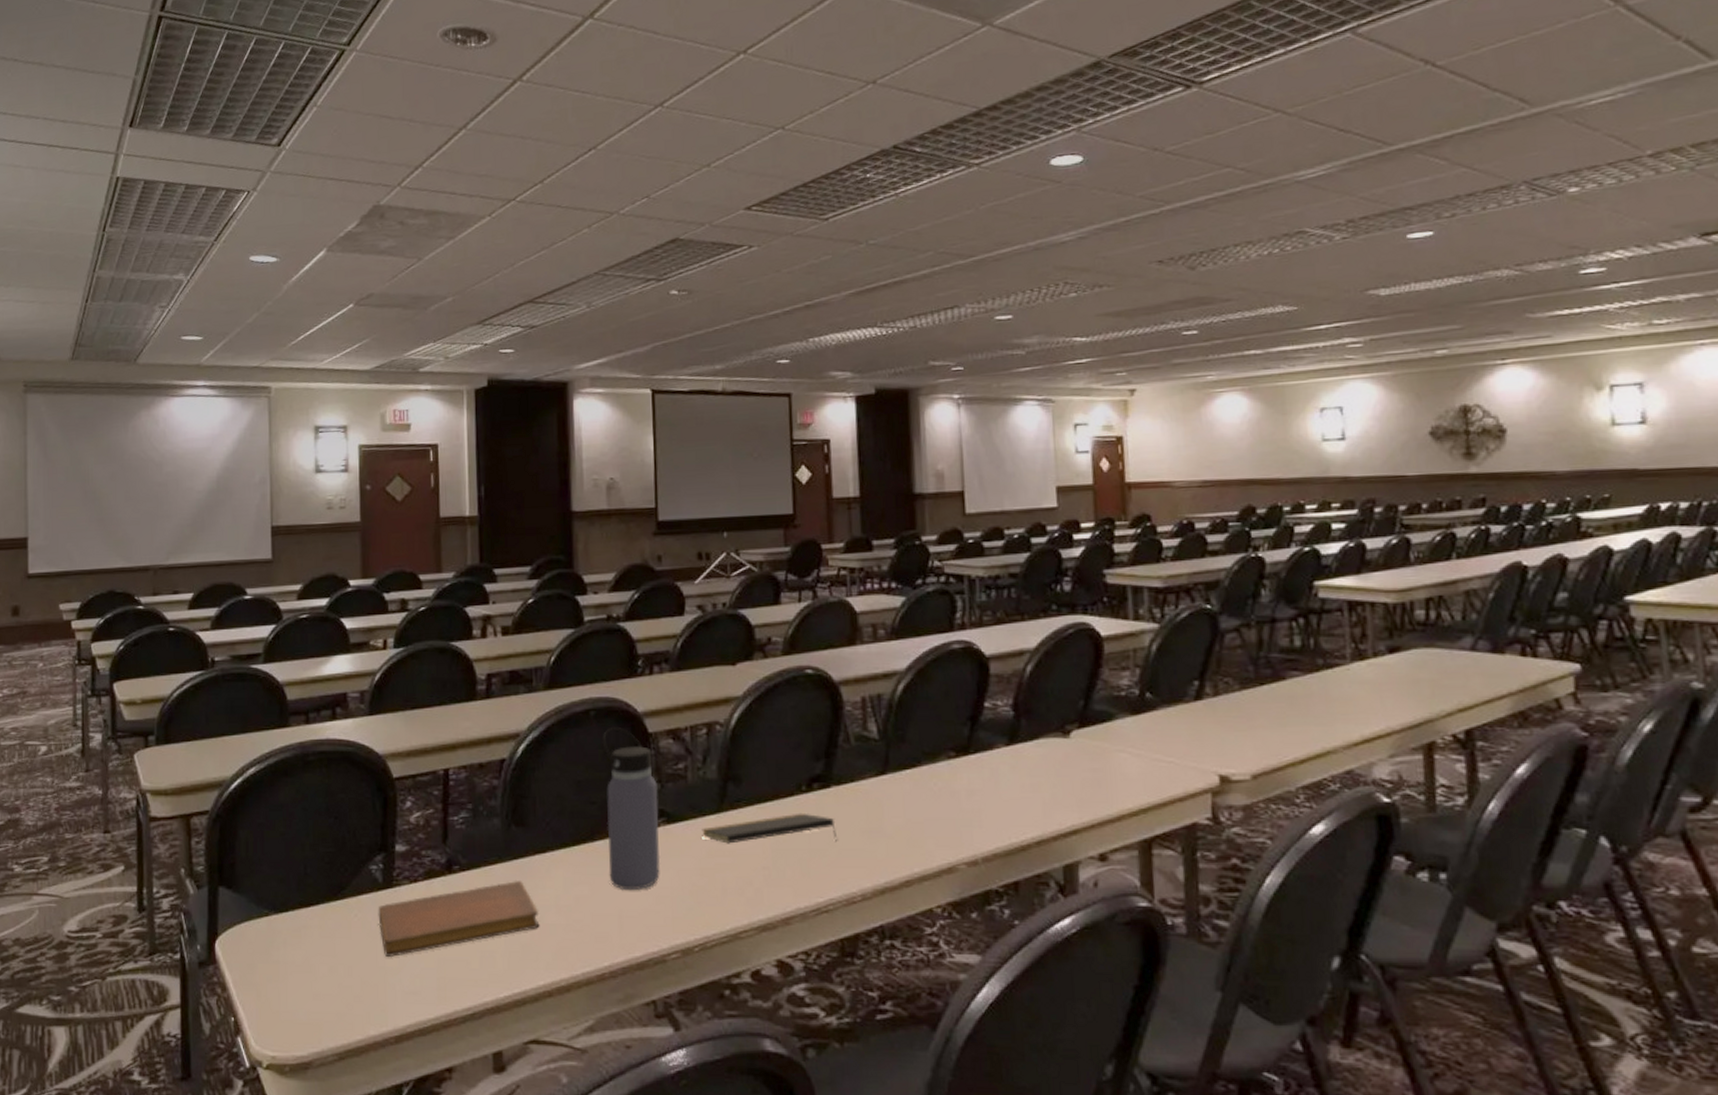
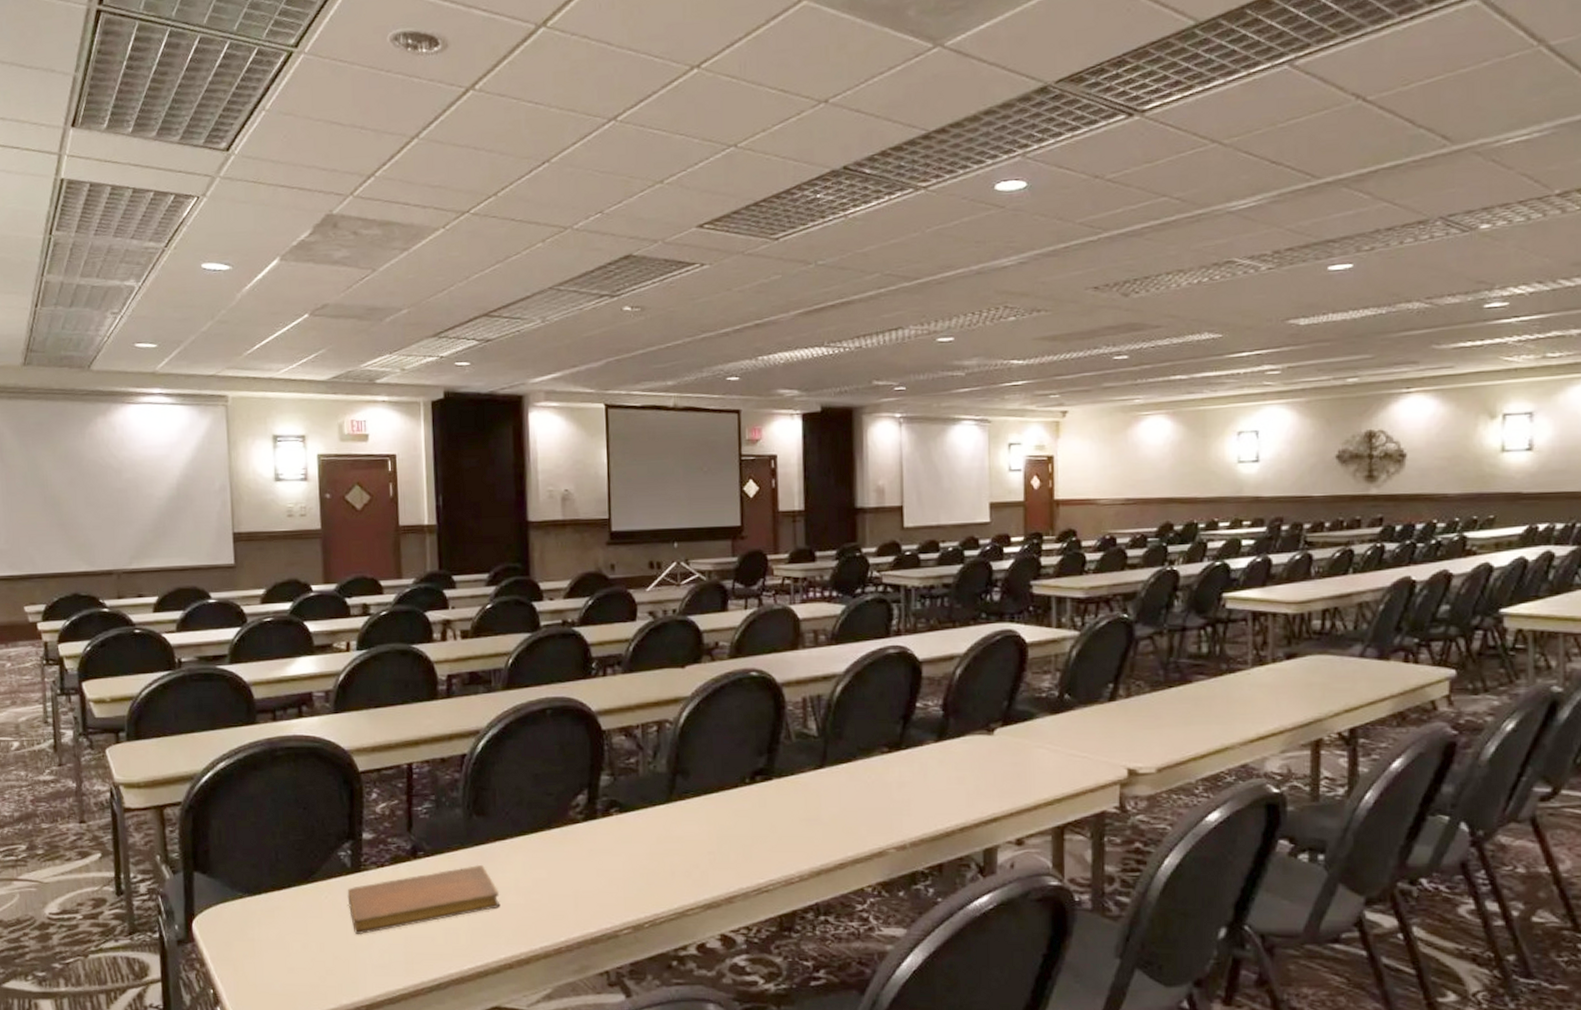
water bottle: present [602,726,661,891] -> none [558,724,614,874]
notepad: present [702,813,838,844] -> none [652,803,778,831]

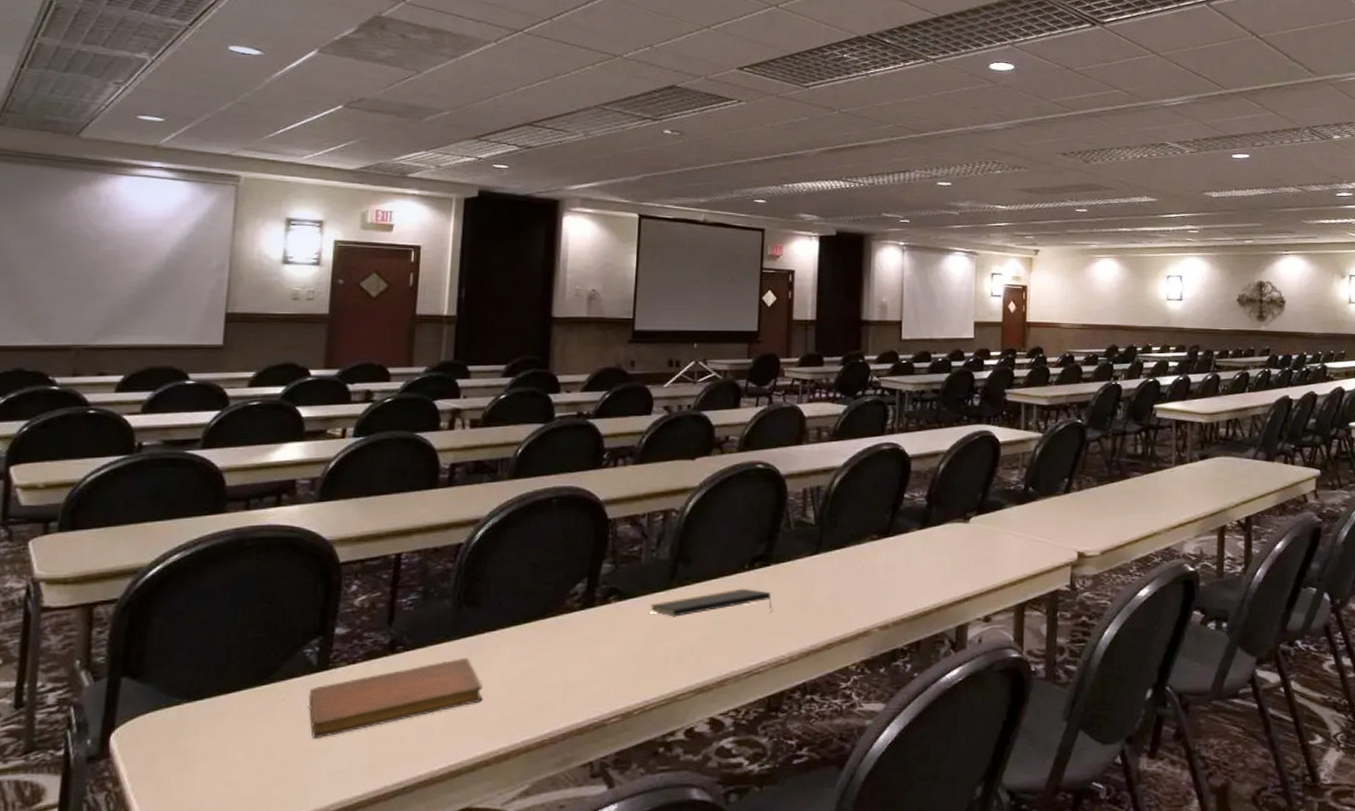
notepad: none [652,803,778,831] -> present [650,588,773,617]

